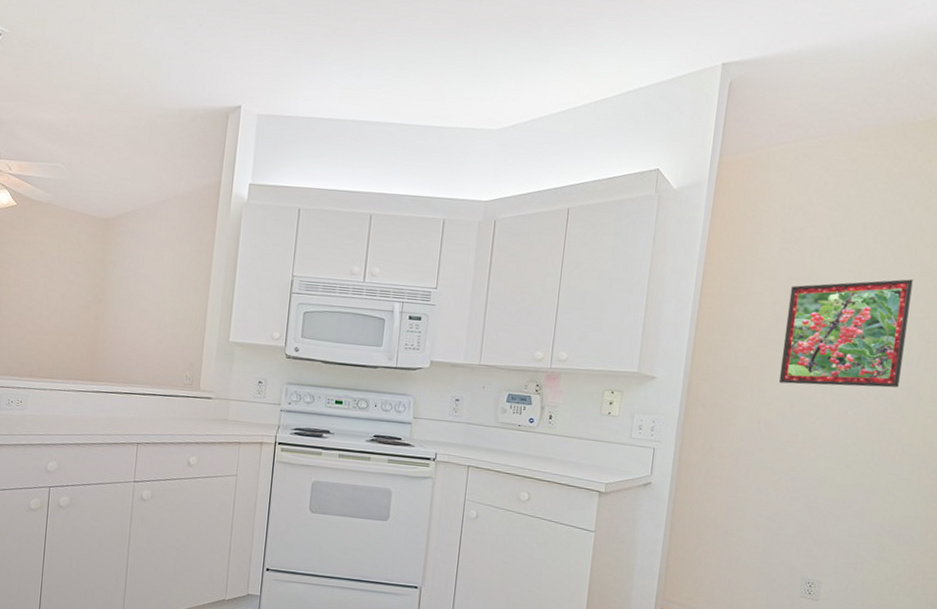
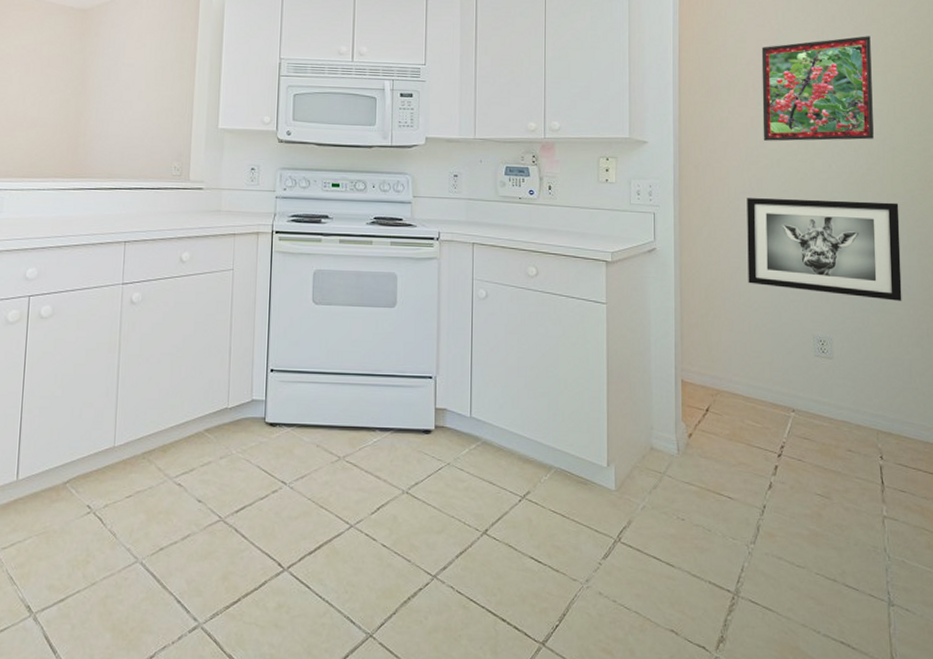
wall art: none [742,439,914,551] -> present [747,198,902,301]

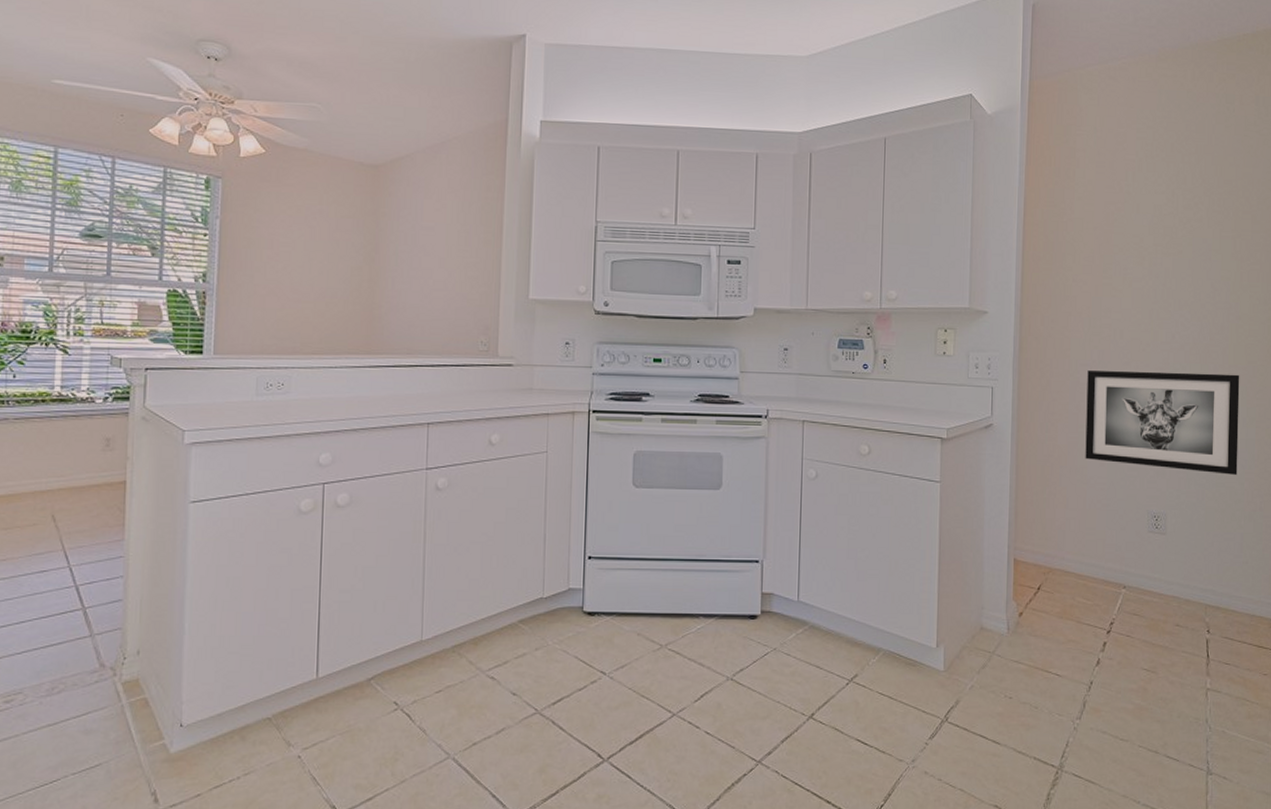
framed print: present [761,36,874,141] -> none [1107,198,1222,311]

